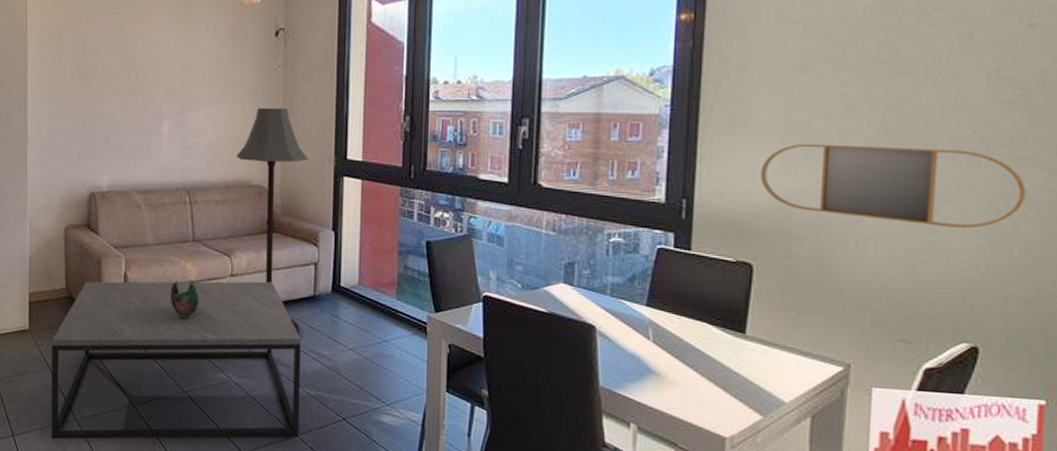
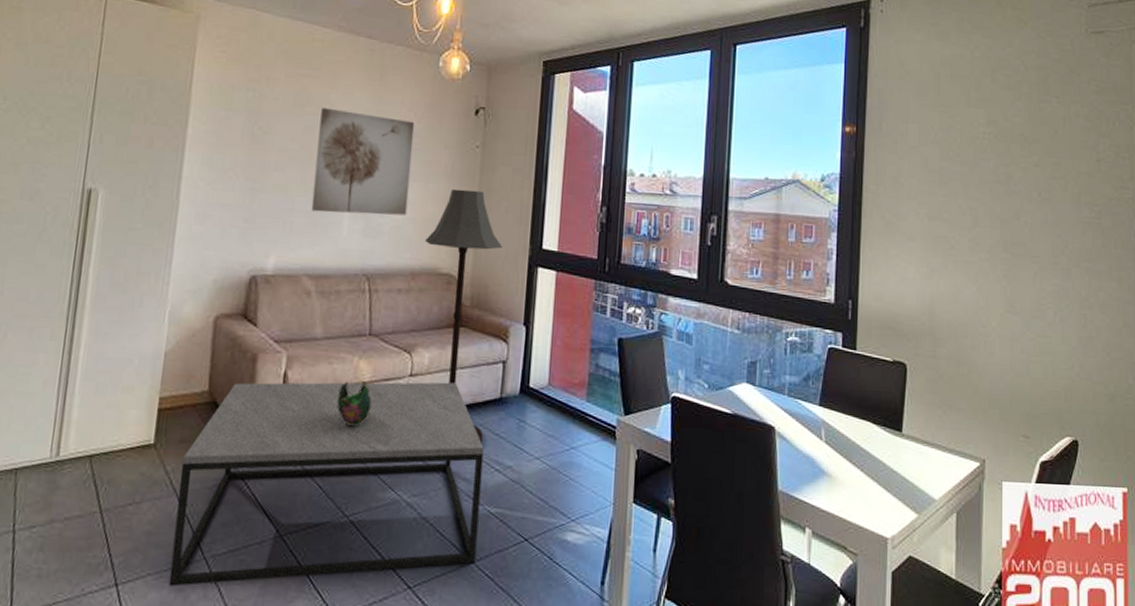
wall art: none [134,41,220,136] -> present [311,107,415,216]
home mirror: present [760,143,1027,228] -> none [911,251,1104,332]

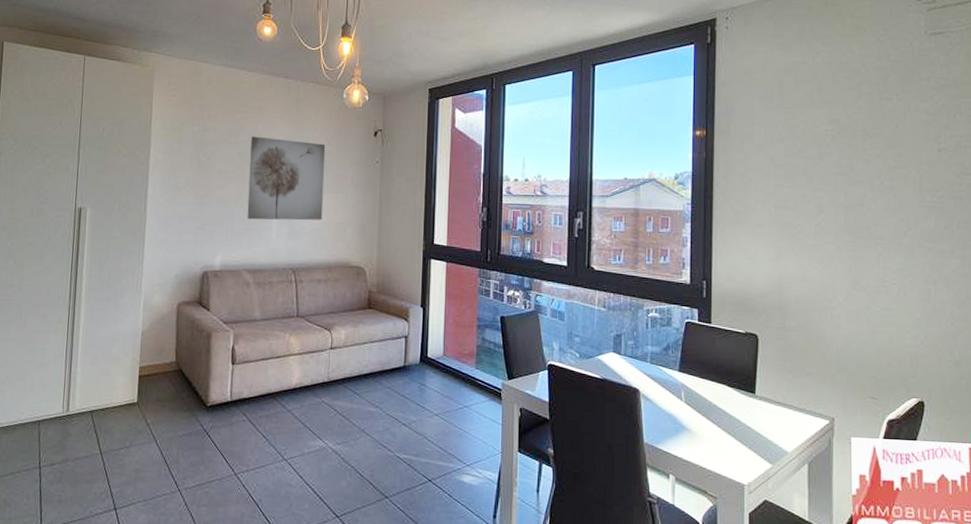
coffee table: present [168,382,484,587] -> none [153,353,393,511]
decorative bowl: present [336,381,373,427] -> none [274,353,302,389]
floor lamp: present [425,188,503,443] -> none [338,197,401,402]

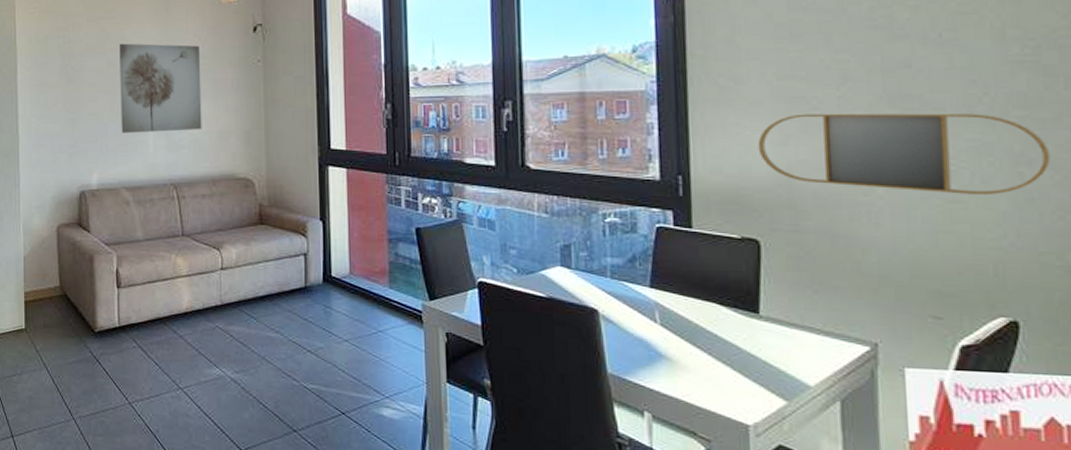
home mirror: none [760,236,947,305] -> present [758,113,1051,194]

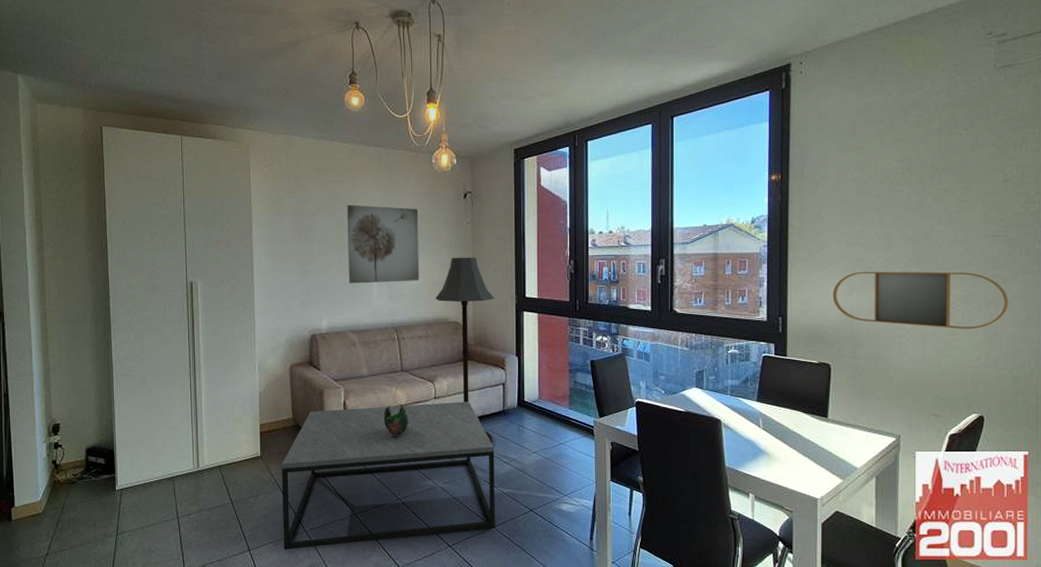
coffee table: none [47,274,298,440] -> present [281,401,495,550]
decorative bowl: none [162,275,192,314] -> present [384,405,409,437]
floor lamp: none [221,101,293,327] -> present [435,257,495,443]

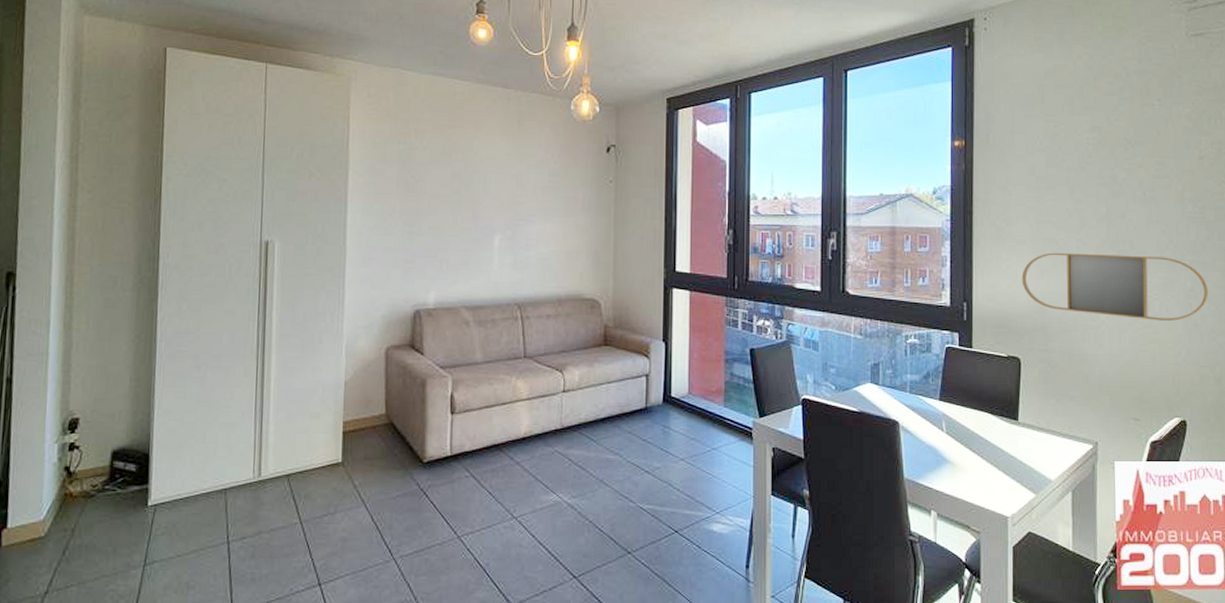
coffee table: present [281,401,495,550] -> none [364,396,634,584]
wall art: present [347,204,420,284] -> none [464,154,552,250]
decorative bowl: present [384,405,409,437] -> none [499,399,531,439]
floor lamp: present [435,257,495,443] -> none [569,221,640,448]

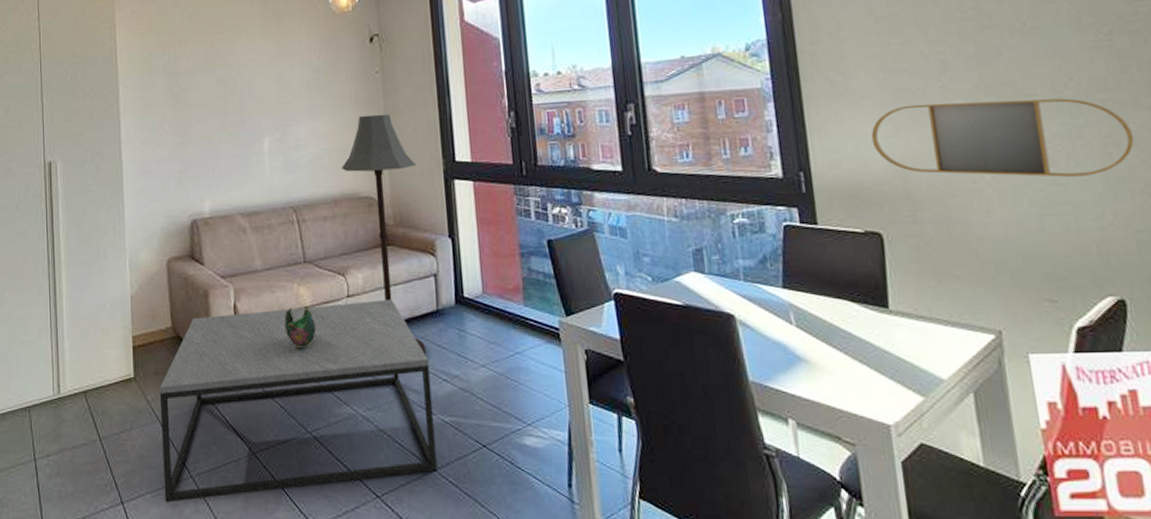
coffee table: none [364,396,634,584] -> present [159,299,437,503]
decorative bowl: none [499,399,531,439] -> present [284,306,317,349]
floor lamp: none [569,221,640,448] -> present [342,113,427,355]

